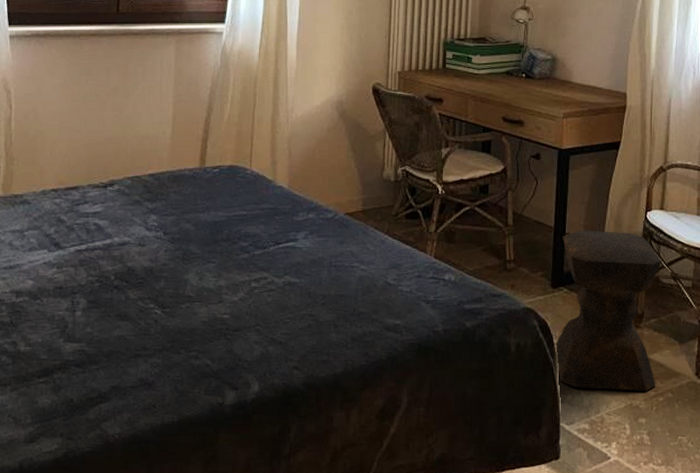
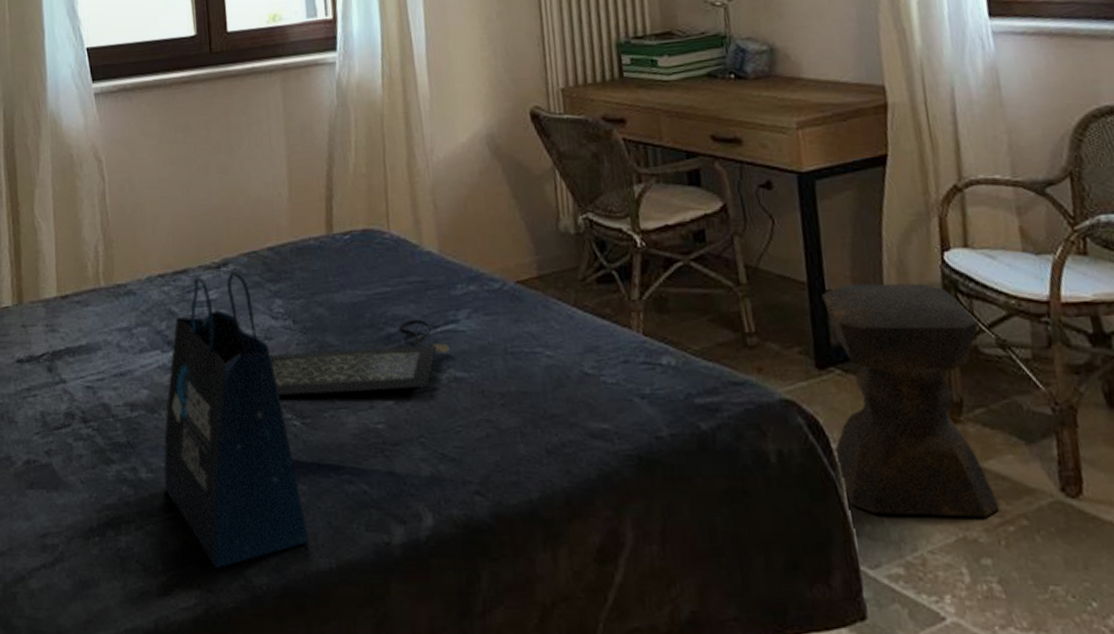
tote bag: none [39,190,158,422] -> present [164,270,310,569]
clutch bag: none [141,236,287,291] -> present [270,319,450,397]

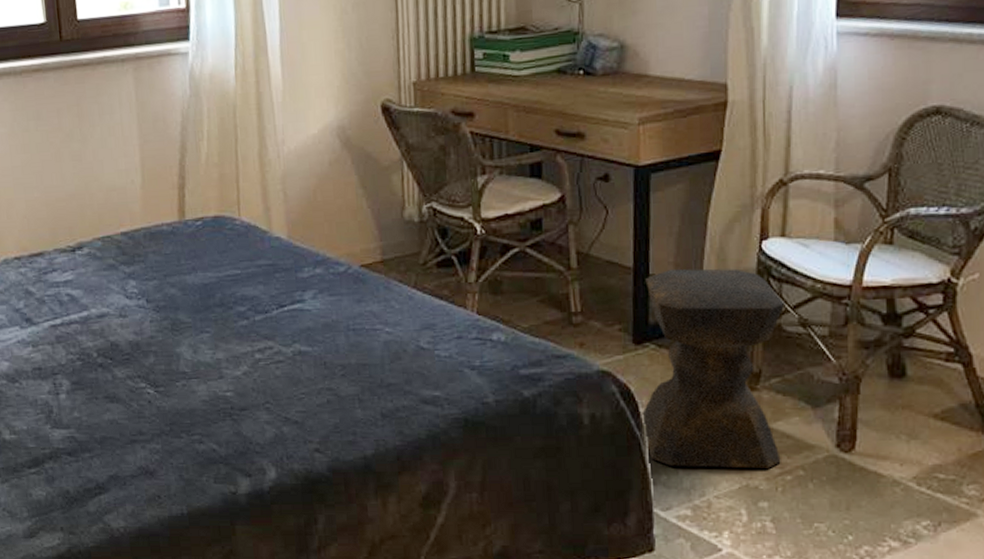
tote bag: present [164,270,310,569] -> none [25,253,163,515]
clutch bag: present [270,319,450,397] -> none [124,299,295,368]

